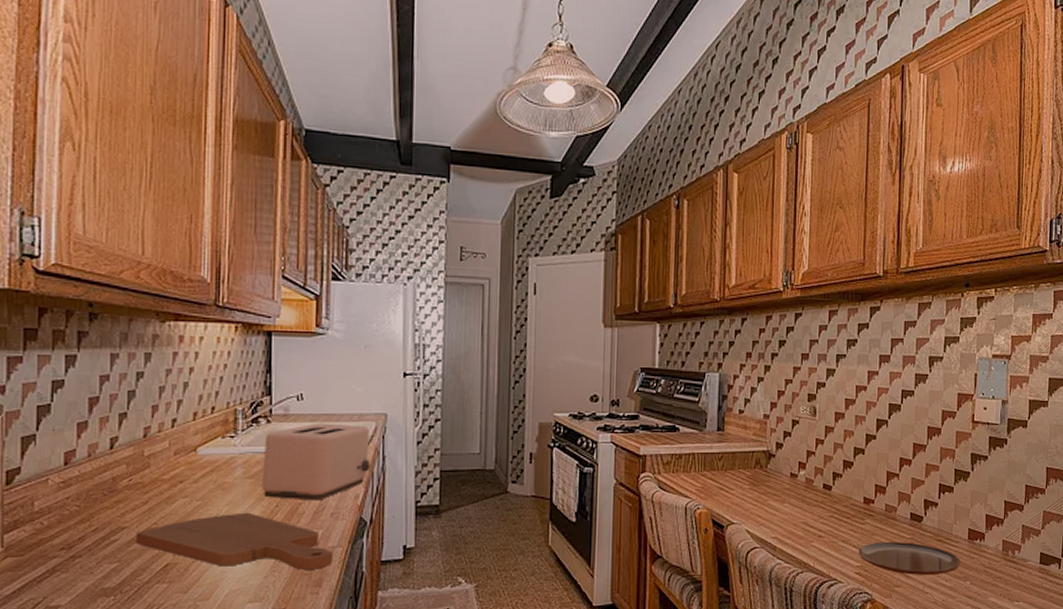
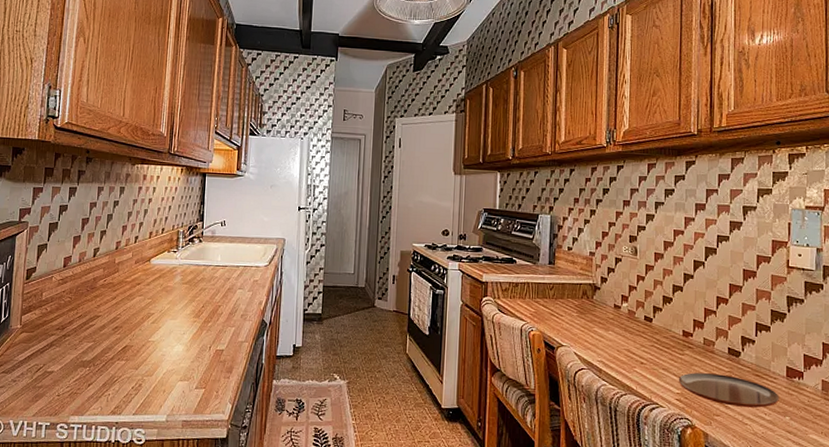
cutting board: present [135,512,333,571] -> none [105,310,241,360]
toaster: present [262,423,371,501] -> none [193,244,272,304]

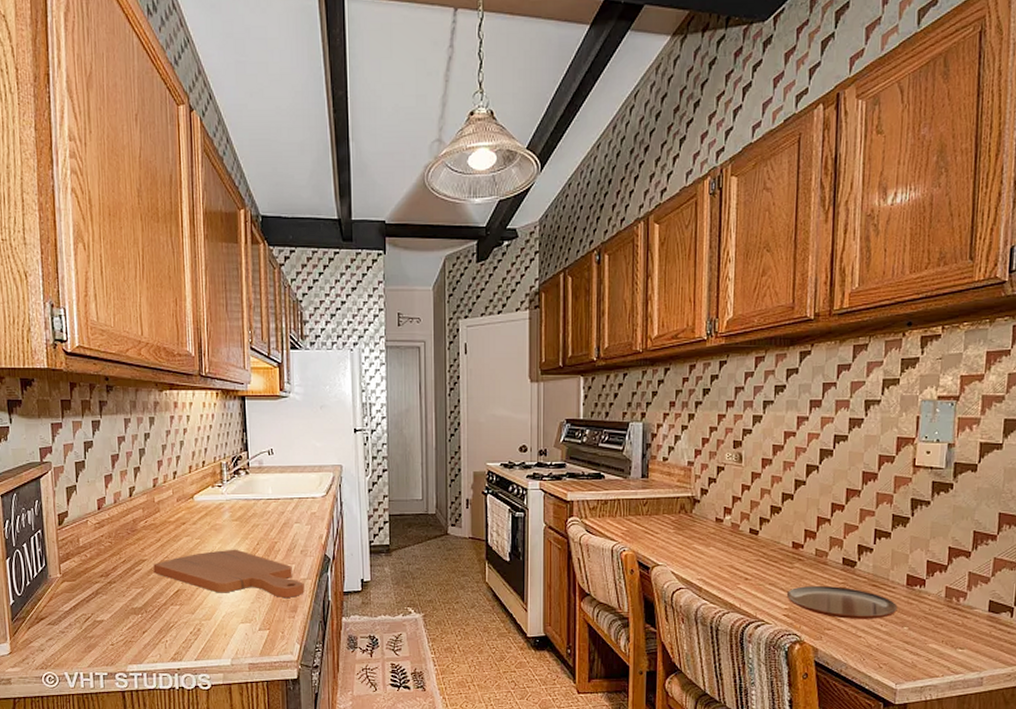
cutting board: none [105,310,241,360] -> present [153,549,305,599]

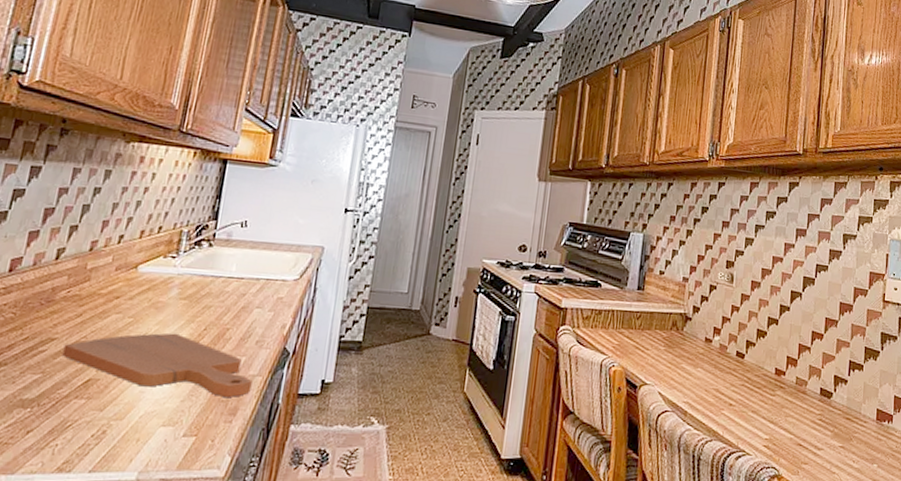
plate: present [786,586,898,619] -> none [767,415,868,455]

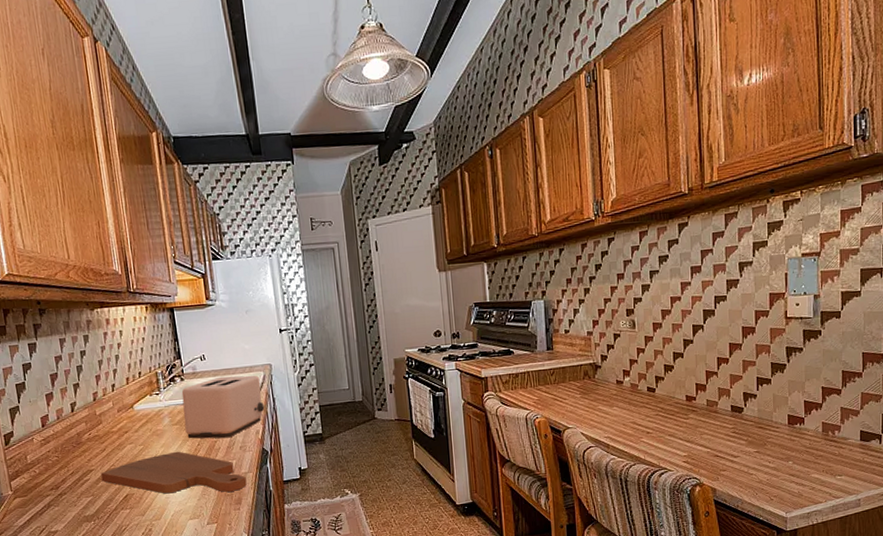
toaster: none [193,250,306,327] -> present [181,375,265,439]

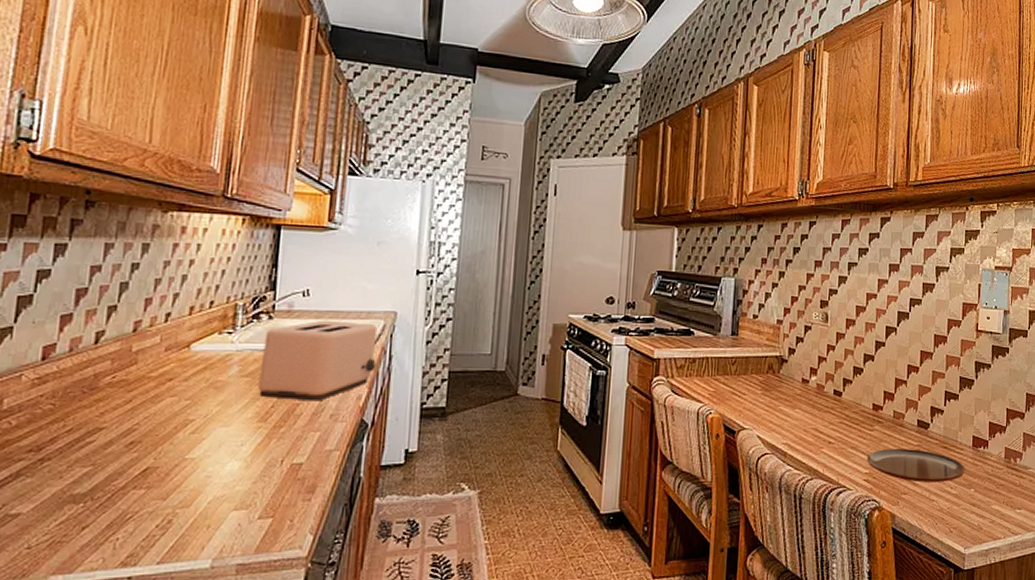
cutting board: present [100,451,247,494] -> none [113,413,330,476]
plate: none [684,431,782,460] -> present [866,449,965,482]

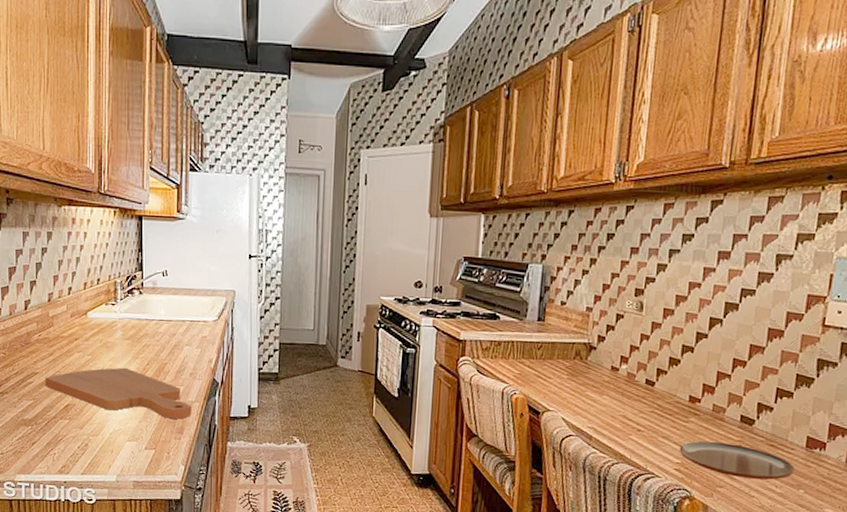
cutting board: none [113,413,330,476] -> present [45,367,192,420]
toaster: present [258,320,378,401] -> none [136,296,222,362]

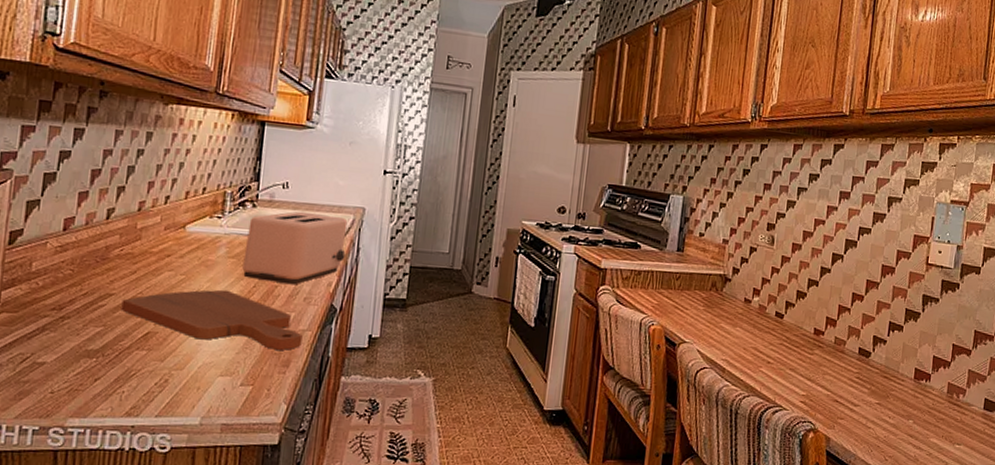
toaster: none [136,296,222,362] -> present [242,211,348,285]
plate: present [679,441,795,480] -> none [804,373,905,411]

